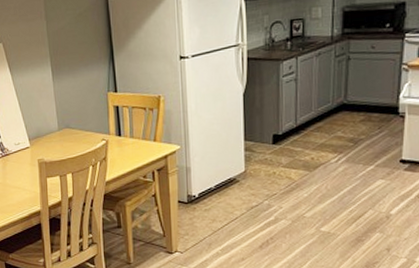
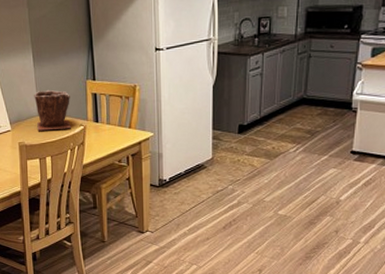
plant pot: none [53,103,92,147] -> present [34,89,71,131]

